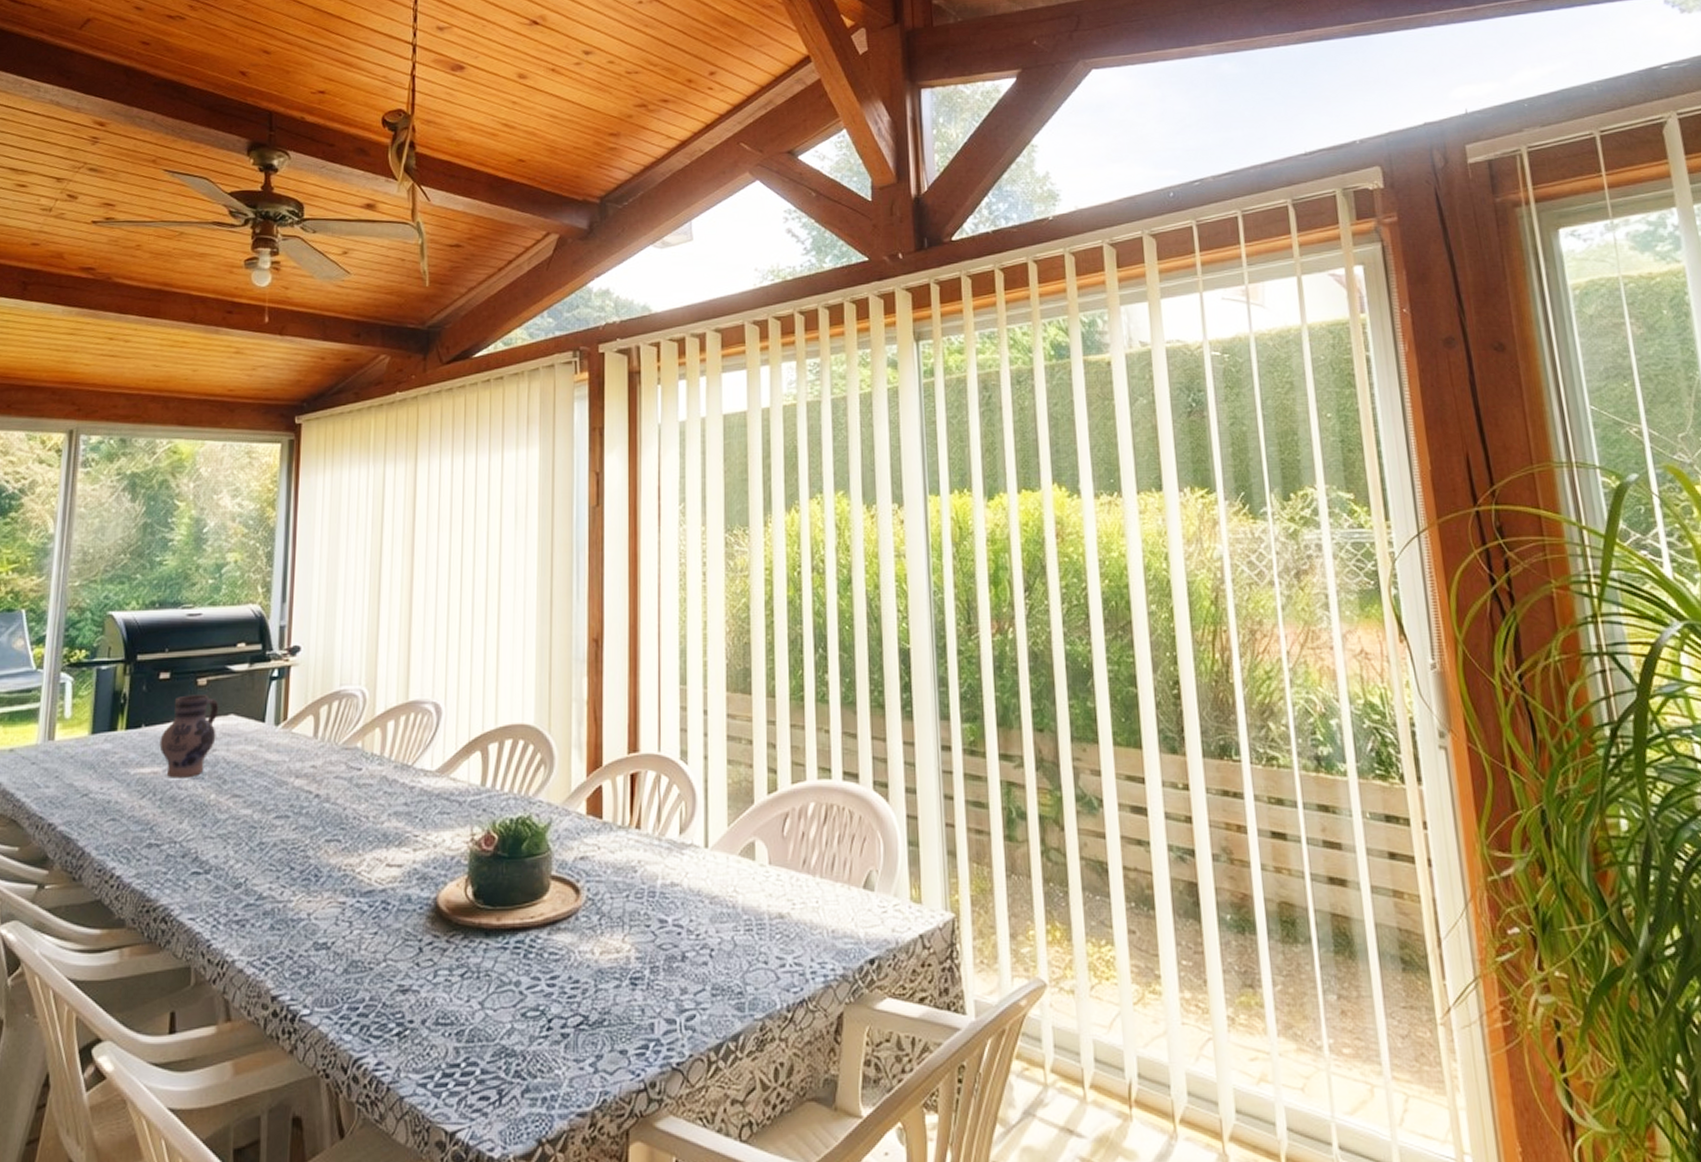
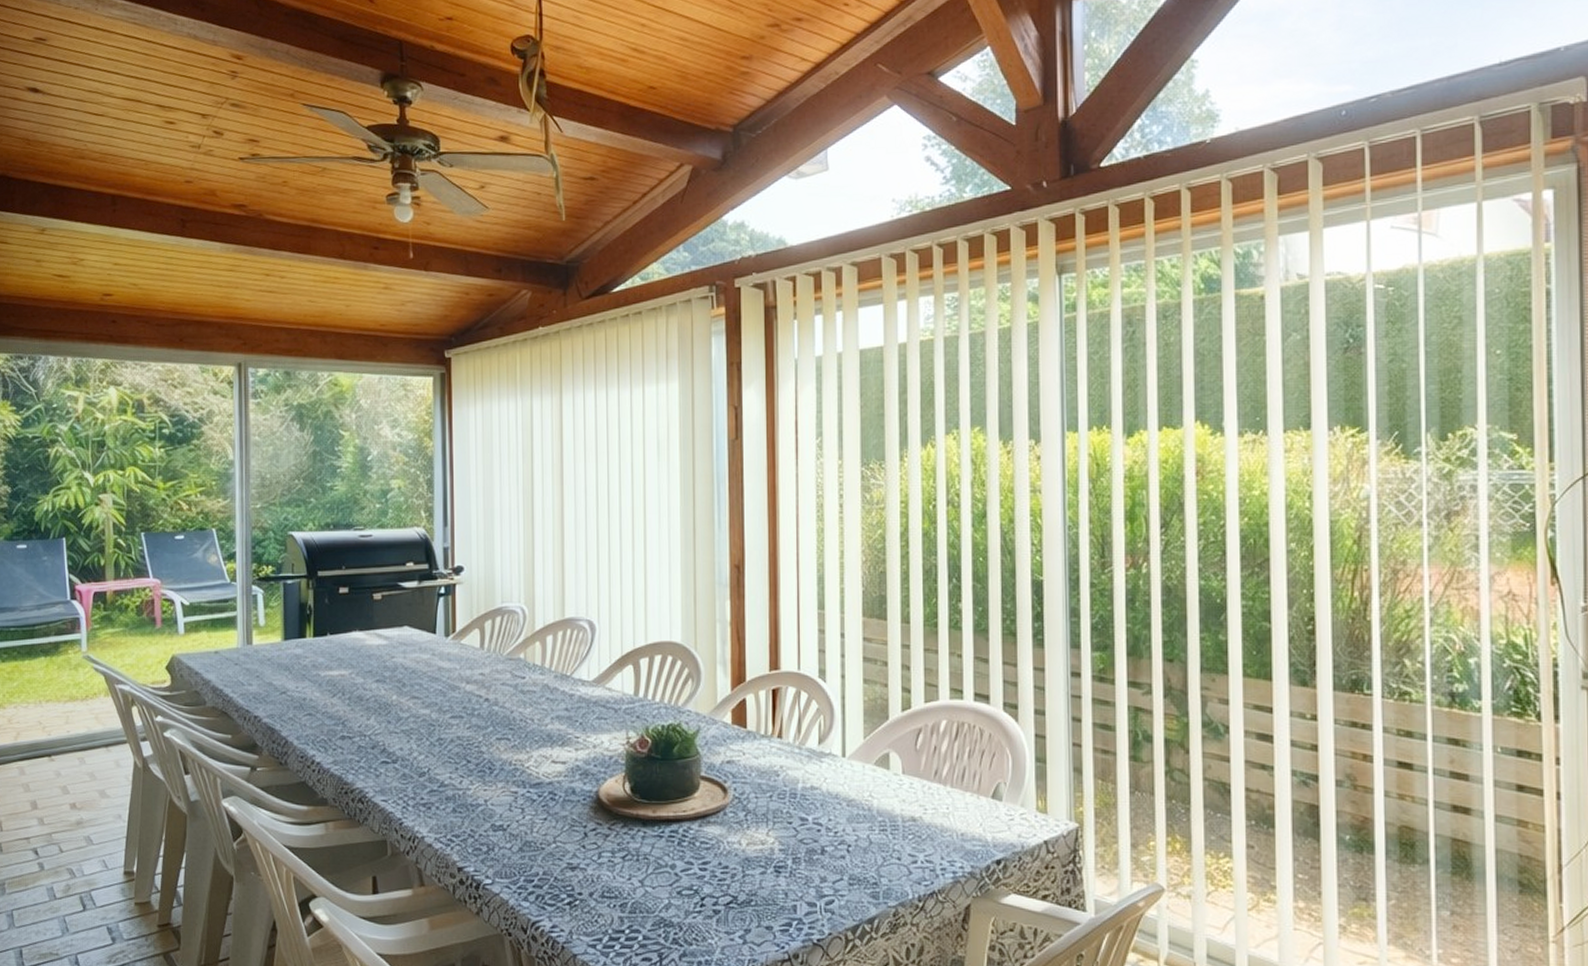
pitcher: present [159,694,219,778] -> none [344,608,394,681]

